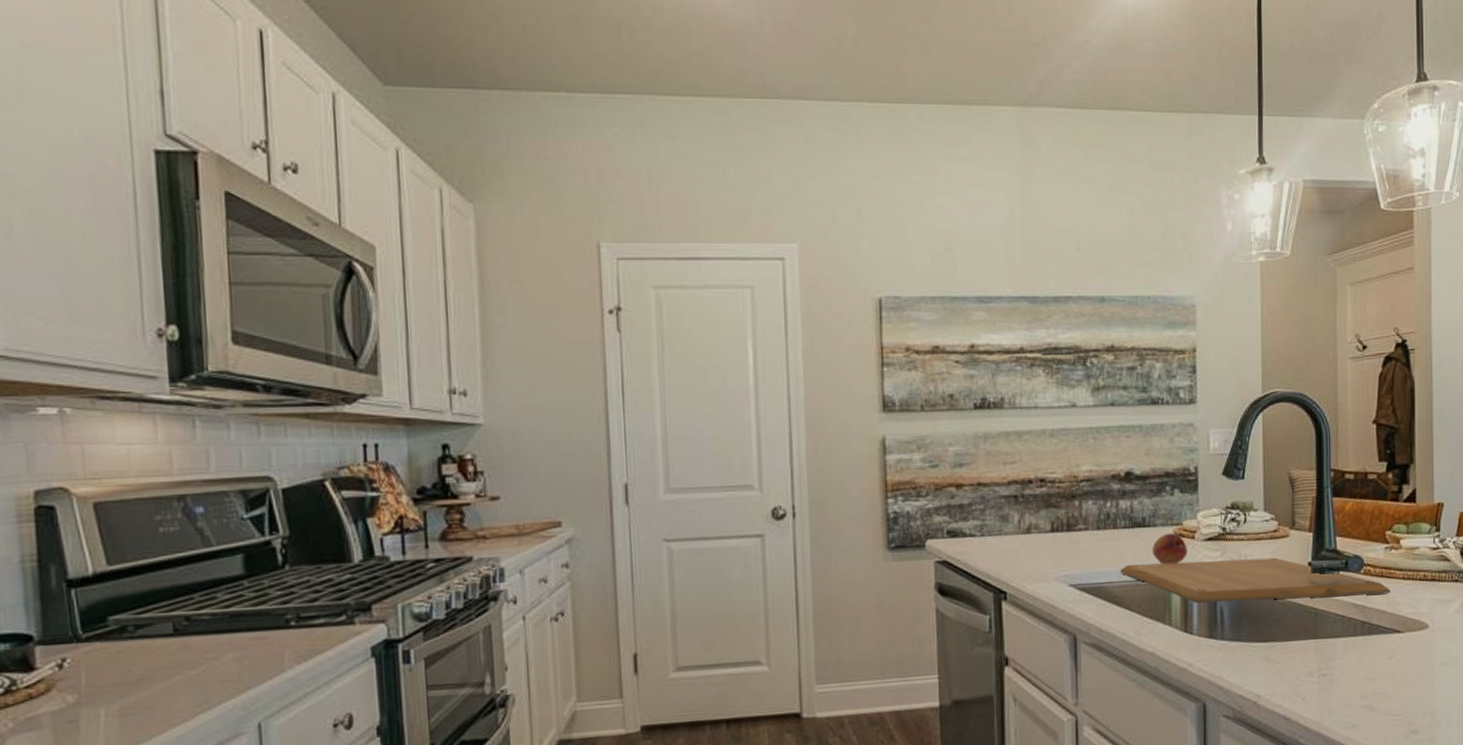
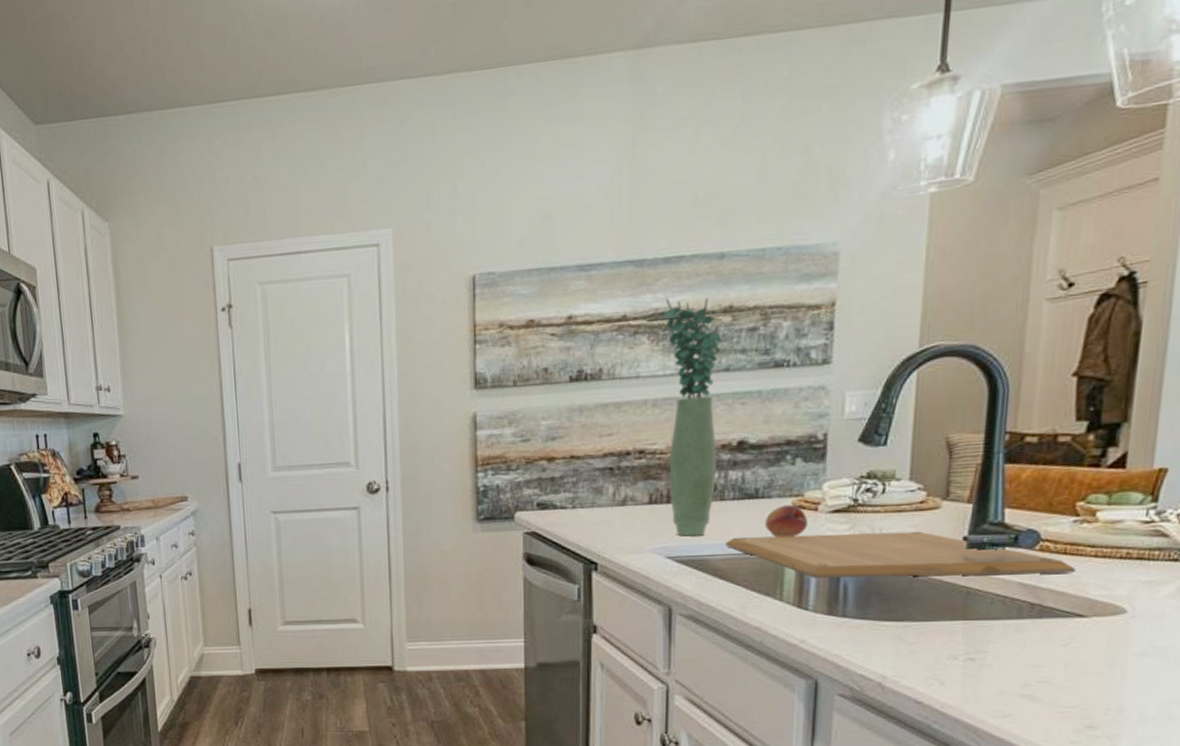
vase: none [1056,335,1109,564] -> present [663,298,723,537]

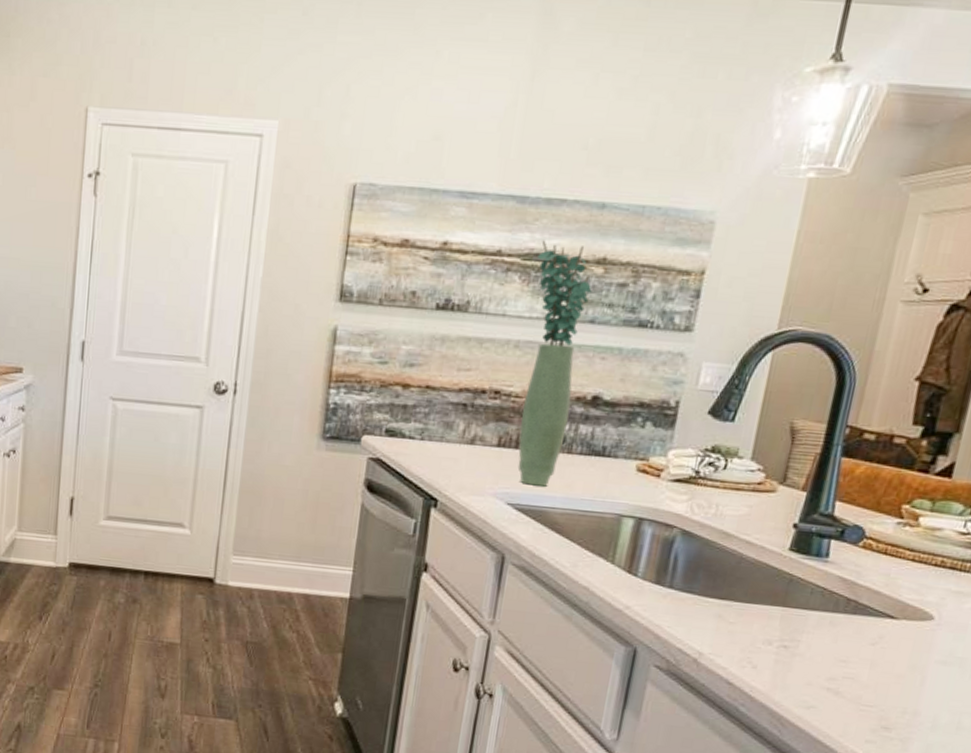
chopping board: present [725,531,1076,579] -> none [566,492,894,574]
fruit: present [765,504,808,538] -> none [607,467,650,501]

